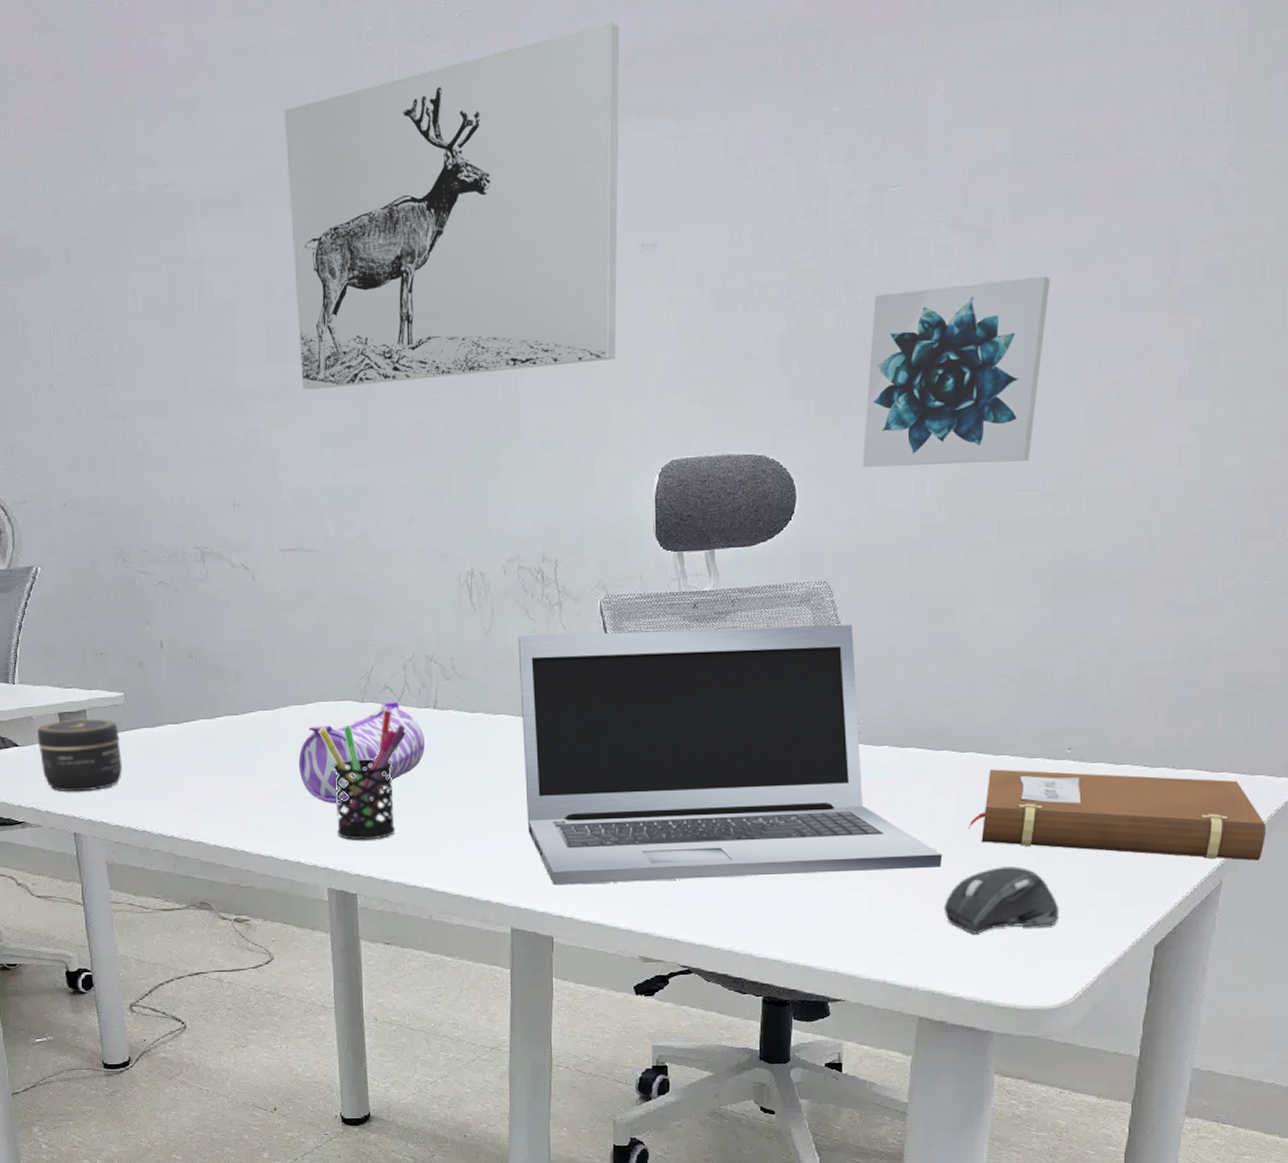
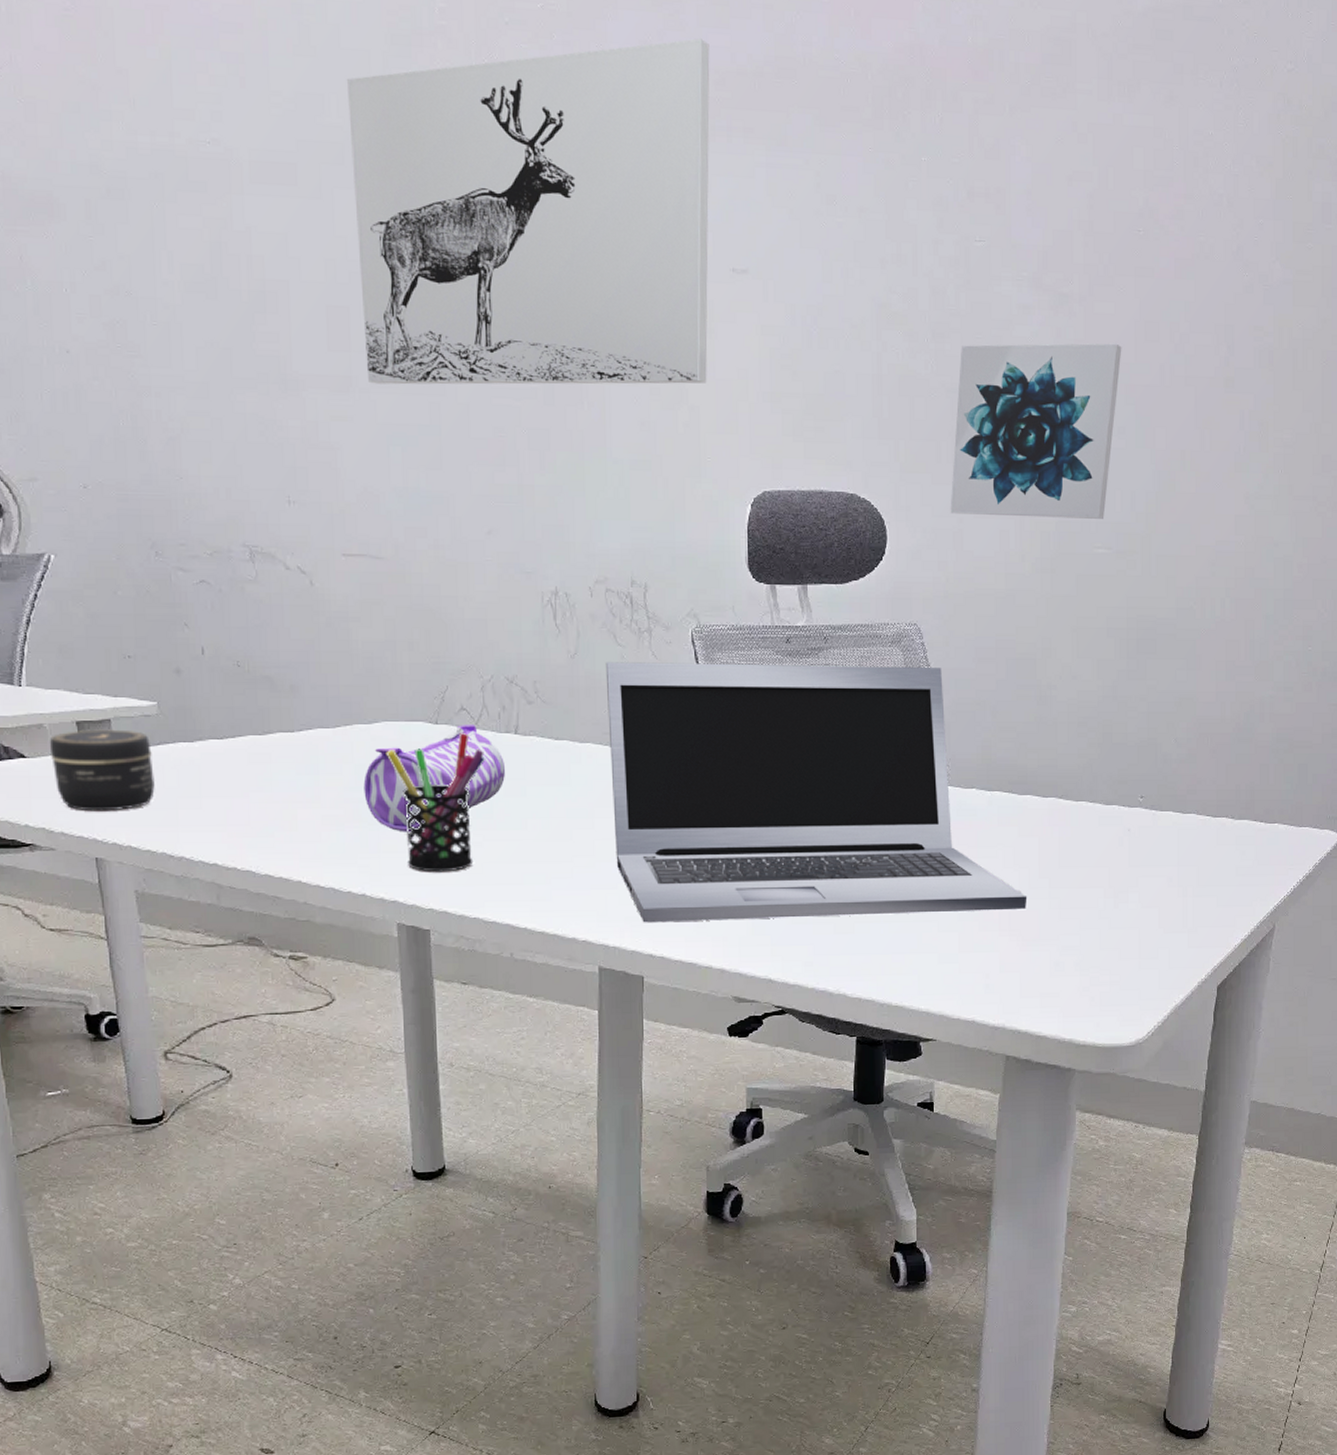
computer mouse: present [943,865,1060,934] -> none [1028,908,1134,974]
notebook: present [969,769,1265,861] -> none [1051,815,1311,907]

